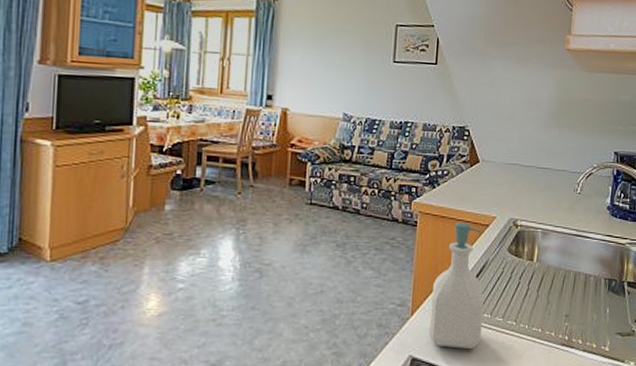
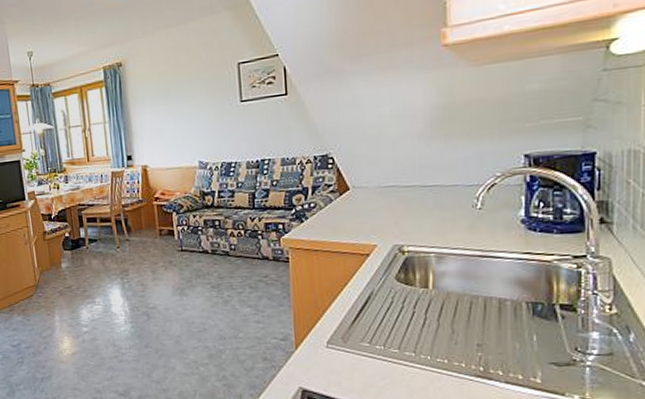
soap bottle: present [430,222,484,350] -> none [315,254,376,382]

